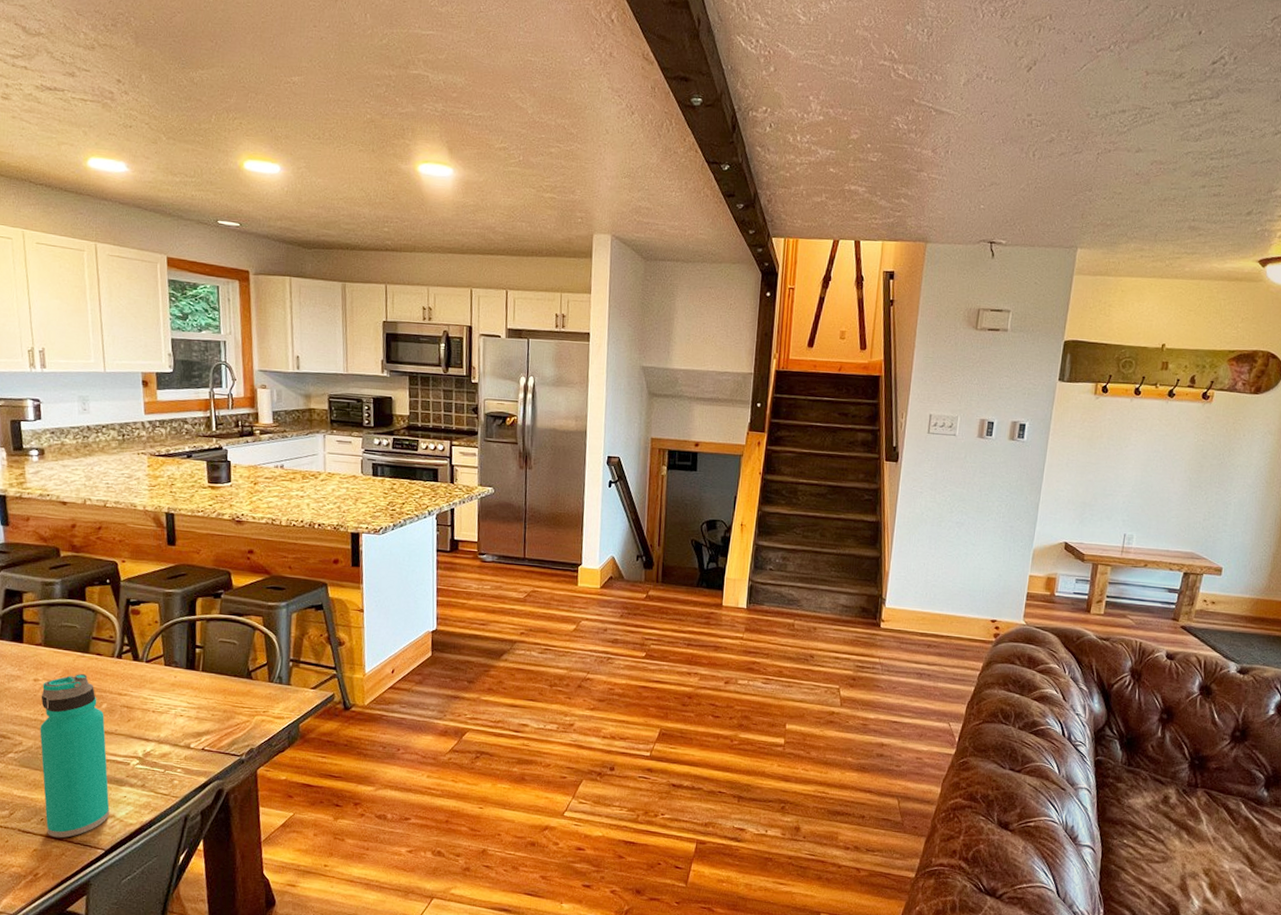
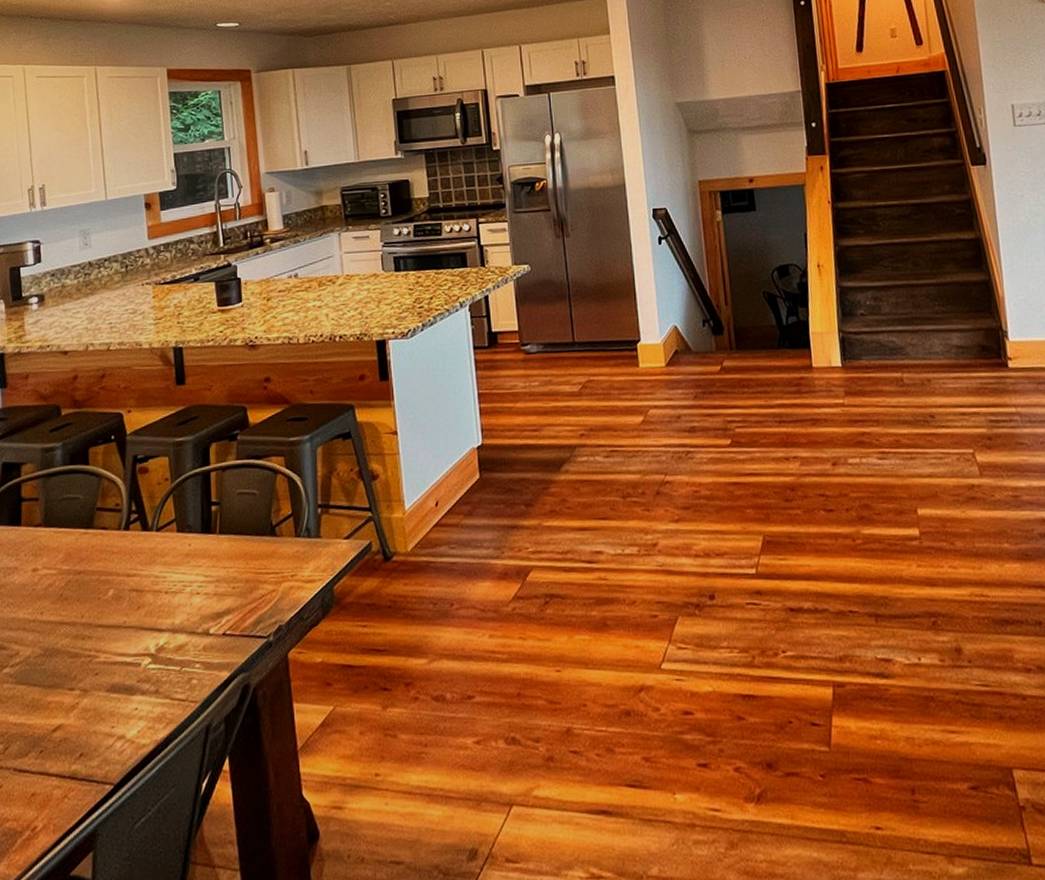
water bottle: present [40,673,110,838] -> none [39,554,119,775]

